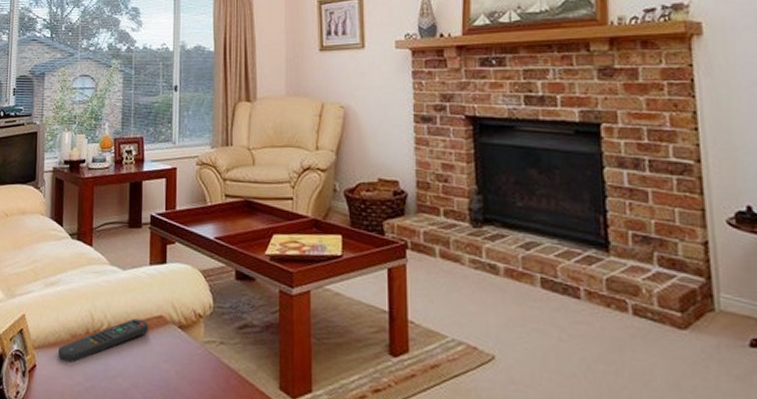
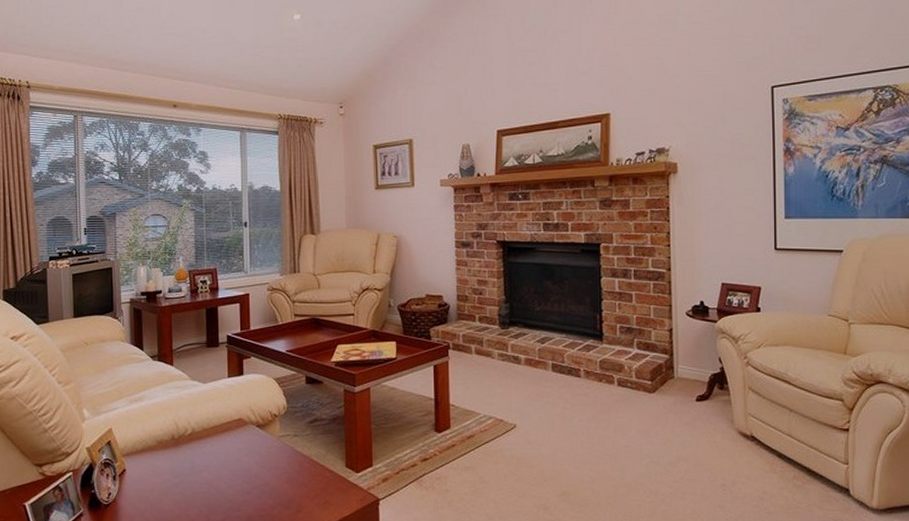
remote control: present [58,318,148,363] -> none [146,423,229,464]

